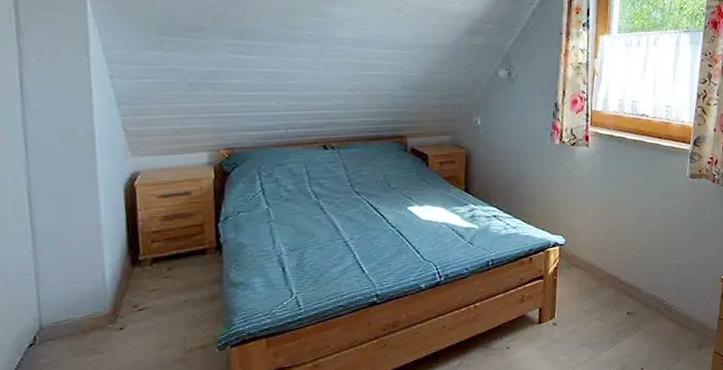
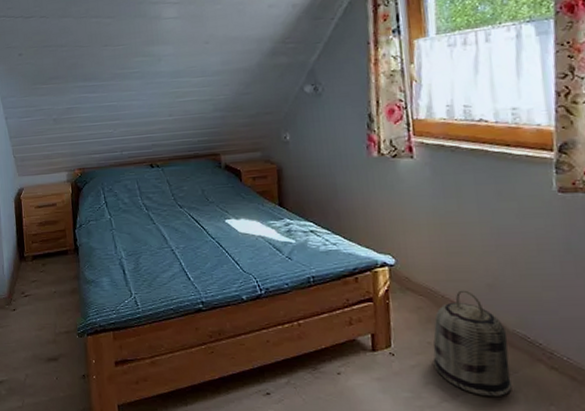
basket: none [586,262,643,349] -> present [433,290,512,397]

